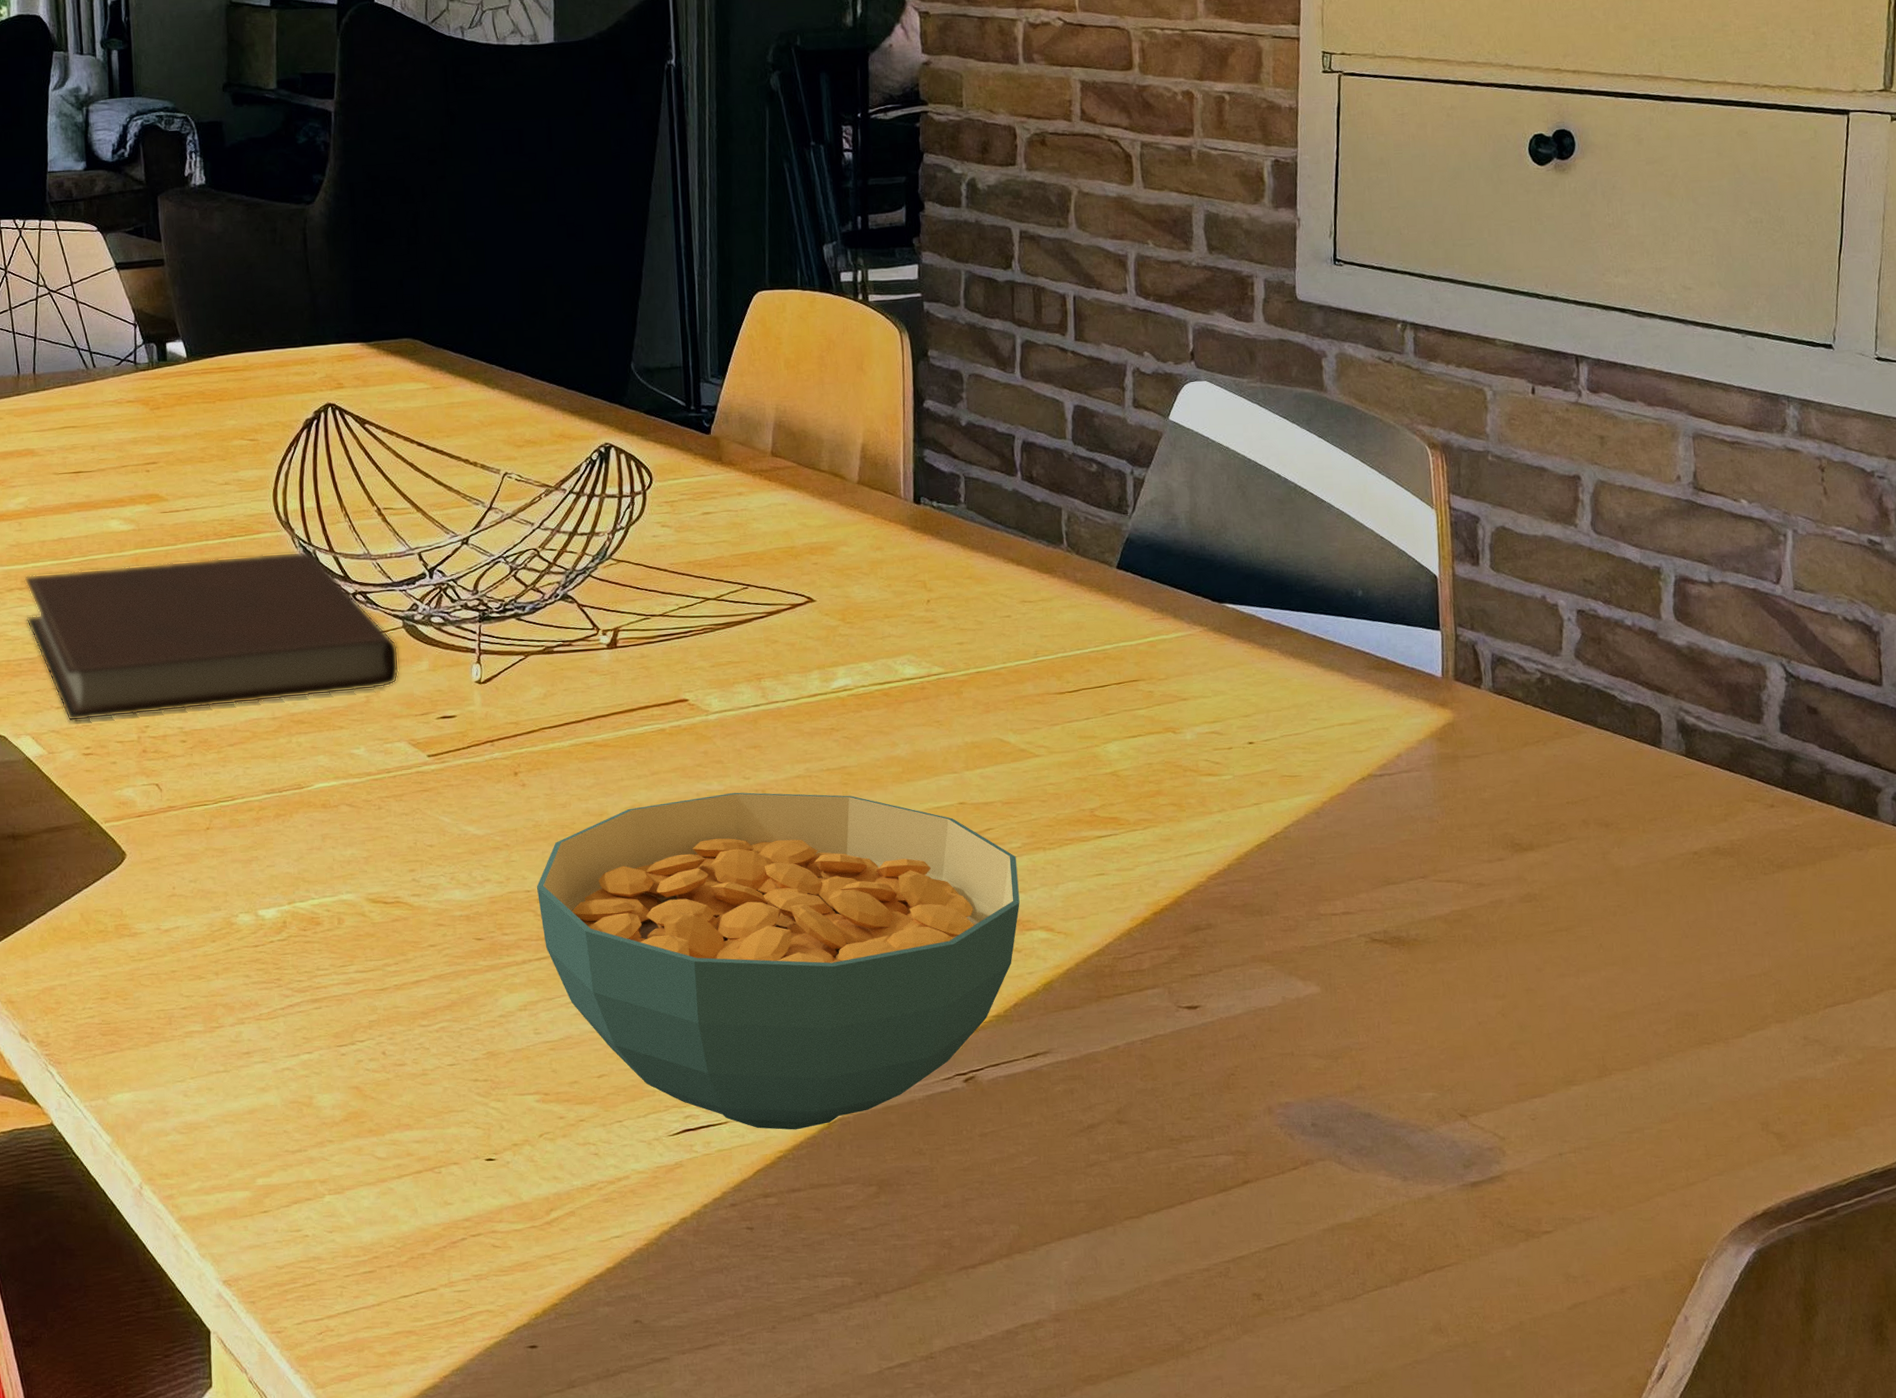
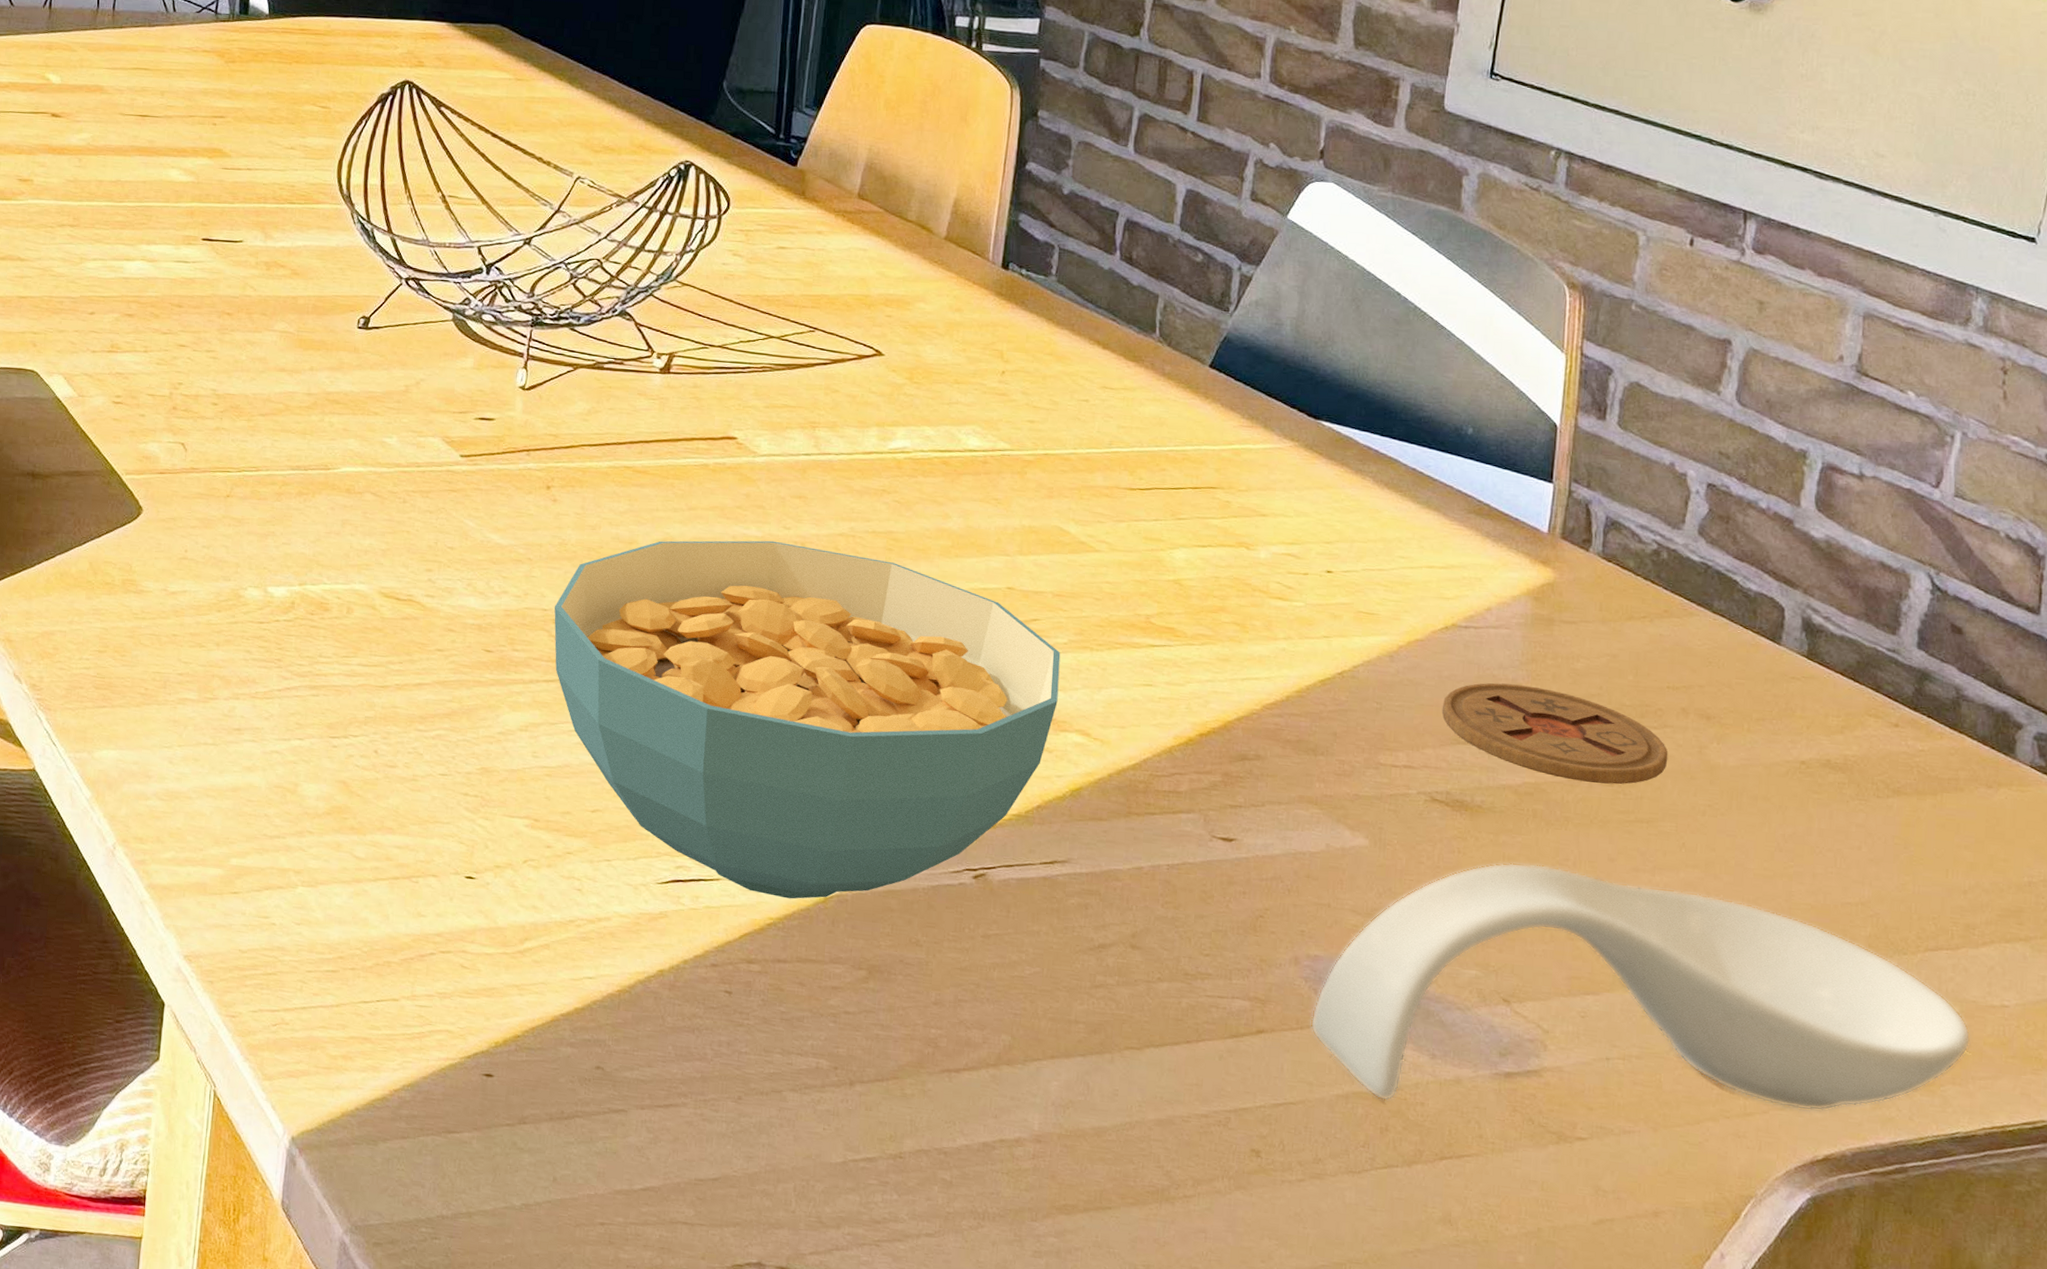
notebook: present [24,551,400,721] -> none [73,213,445,380]
spoon rest: none [1290,984,1876,1227] -> present [1310,862,1971,1112]
coaster: none [1369,820,1577,902] -> present [1441,682,1668,785]

